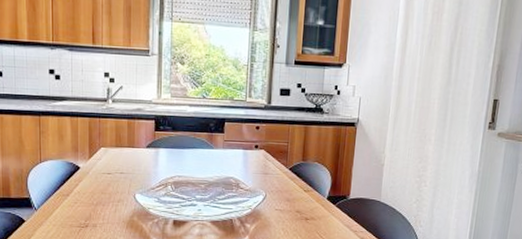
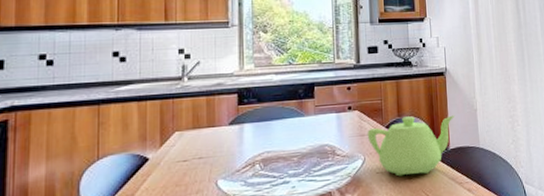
teapot: none [270,162,361,217] -> present [367,115,455,177]

